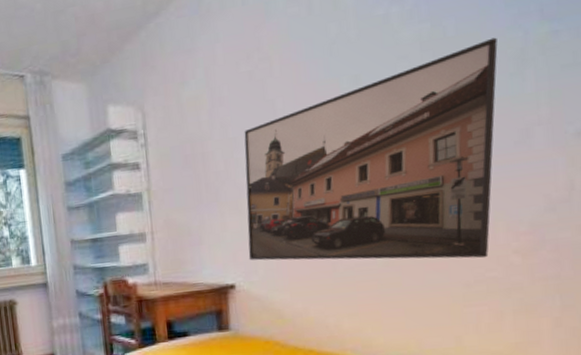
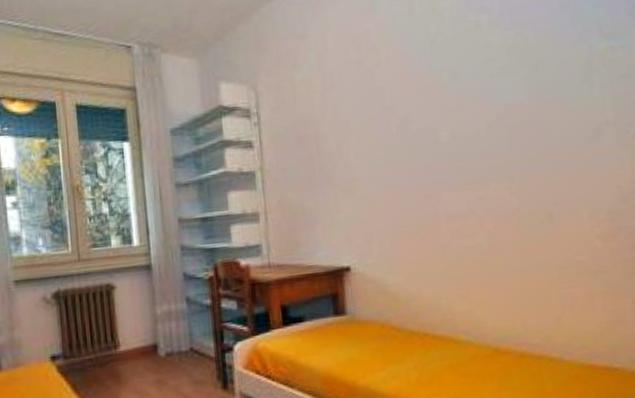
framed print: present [244,37,498,261] -> none [355,48,577,243]

